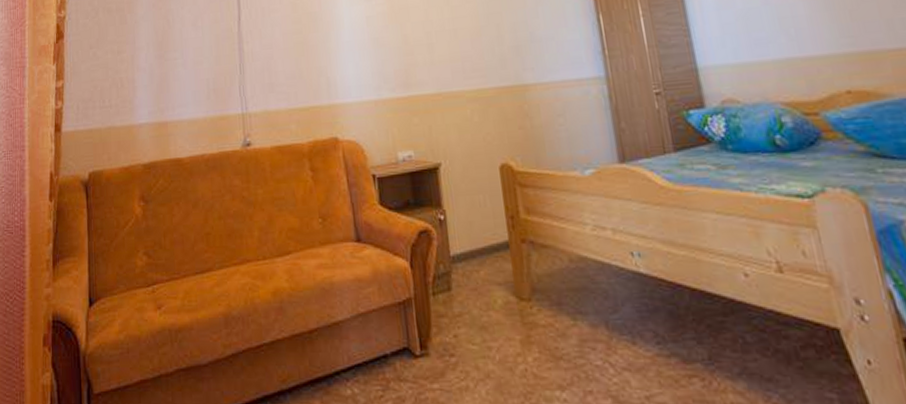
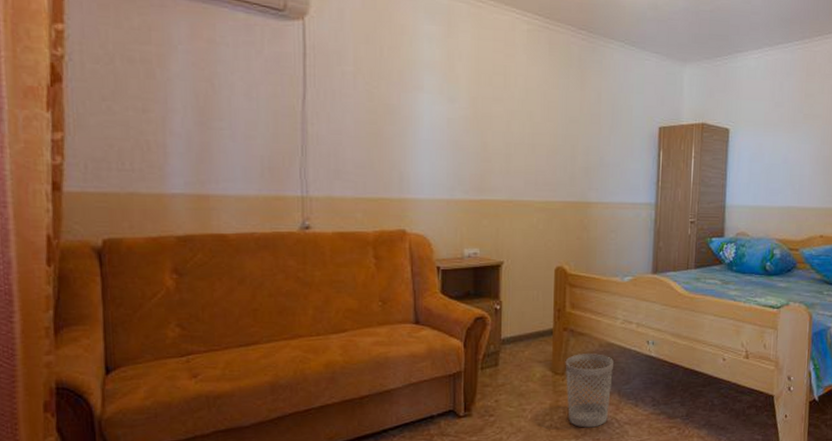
wastebasket: none [530,271,598,375] -> present [565,353,613,428]

